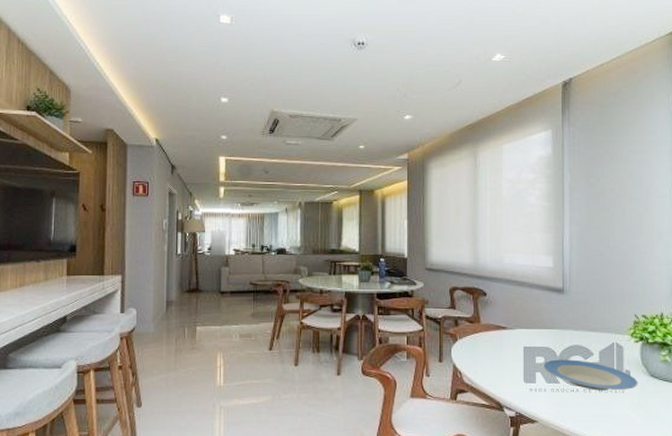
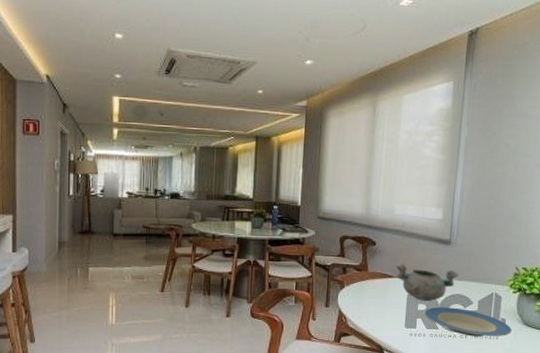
decorative bowl: none [509,314,575,353] -> present [396,264,458,301]

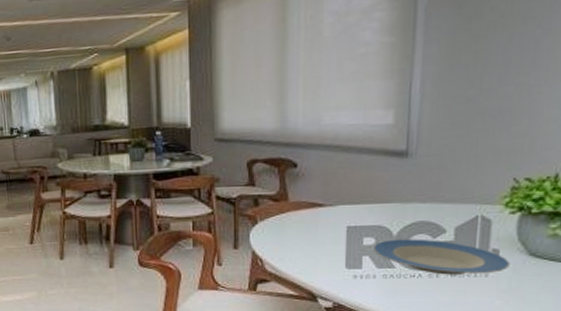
decorative bowl: present [396,264,458,301] -> none [328,188,422,233]

